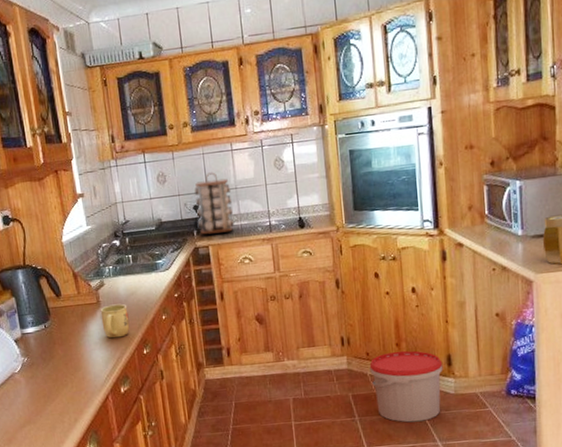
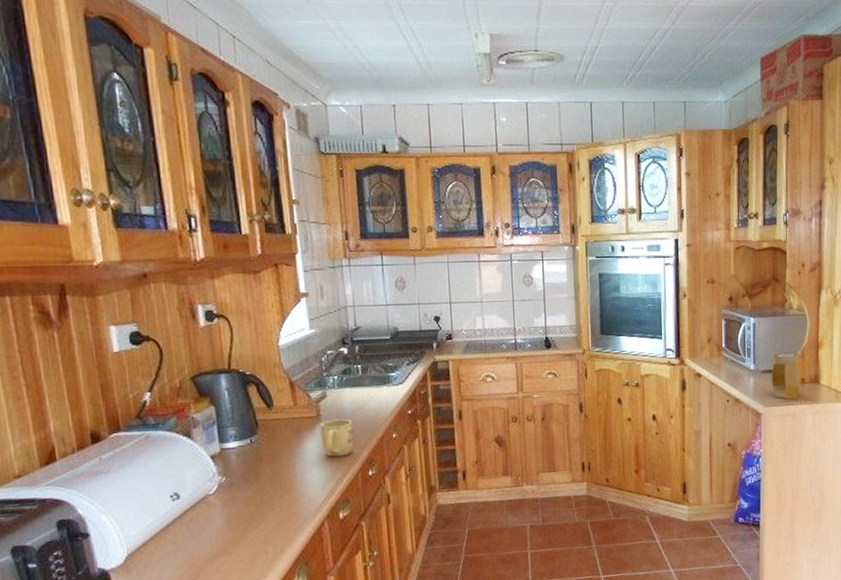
spice rack: present [194,172,234,235] -> none [436,282,477,349]
bucket: present [369,351,443,423] -> none [609,478,679,550]

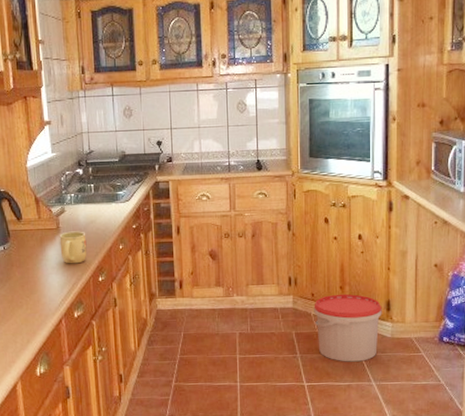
bucket: none [609,478,679,550] -> present [314,294,382,362]

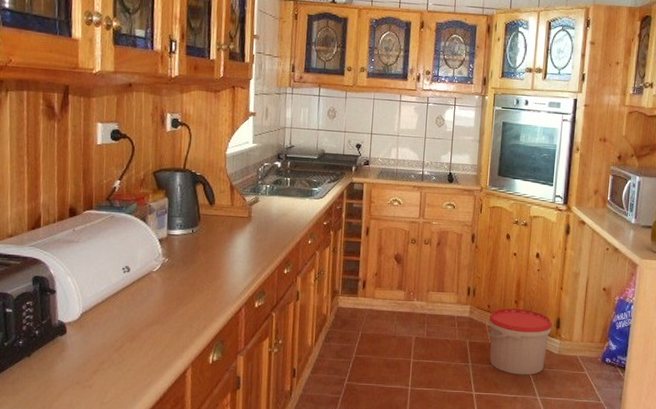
mug: present [59,231,87,264] -> none [249,221,277,254]

